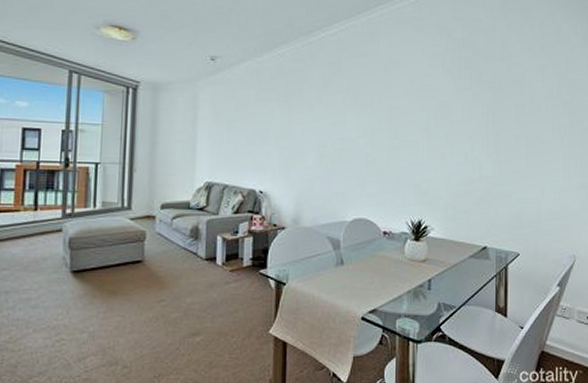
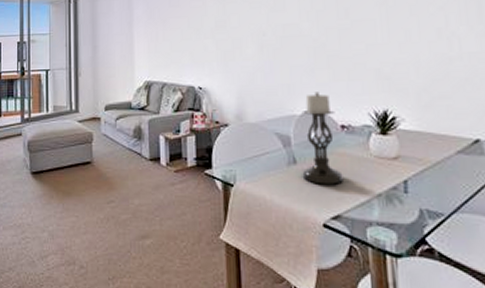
candle holder: none [347,201,381,283] -> present [301,92,343,185]

